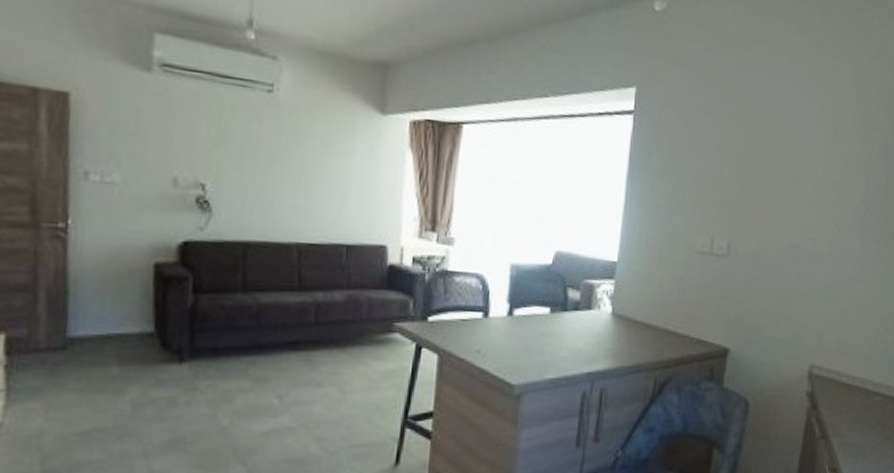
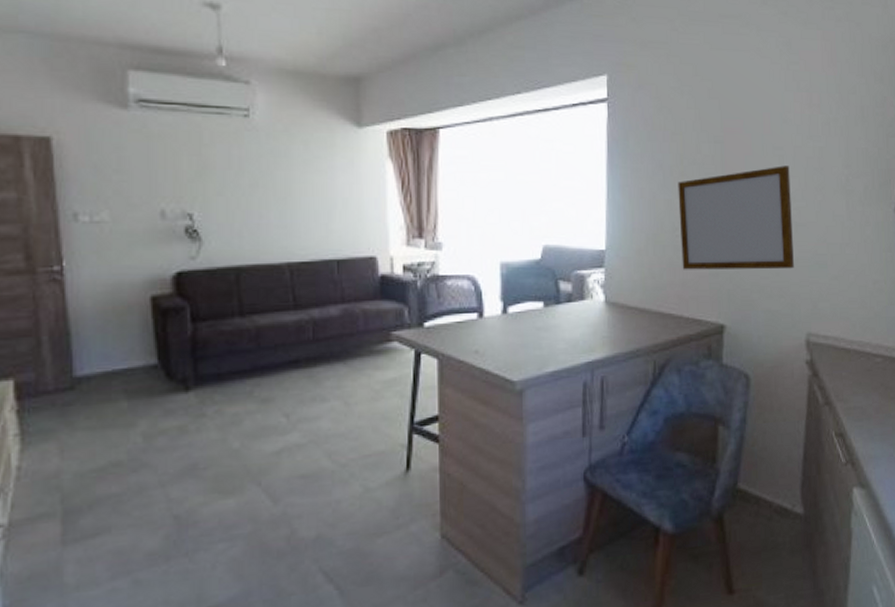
writing board: none [692,195,808,299] -> present [678,166,794,270]

